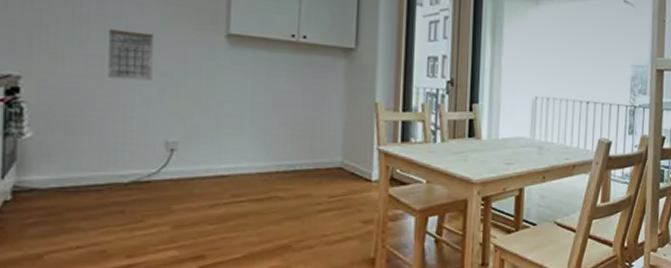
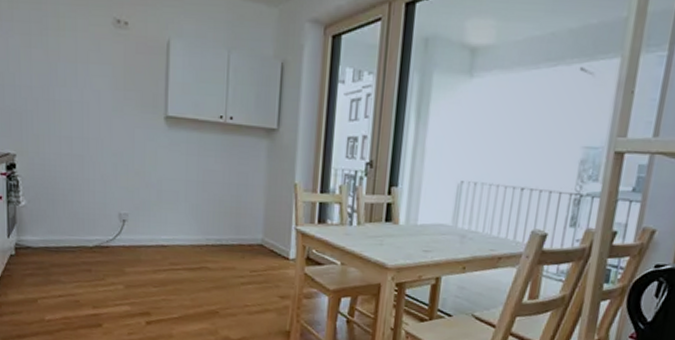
calendar: present [108,28,154,81] -> none [75,112,108,159]

